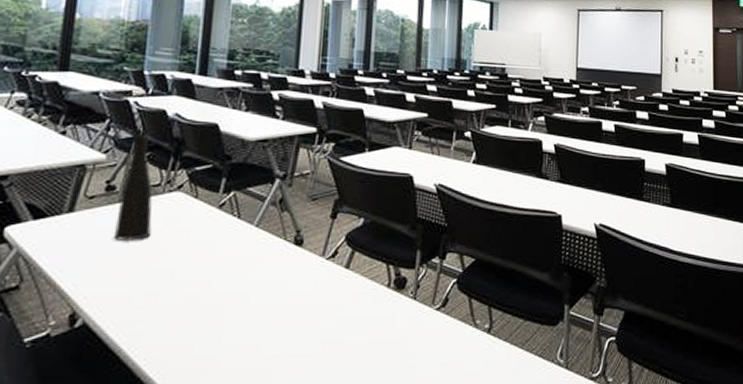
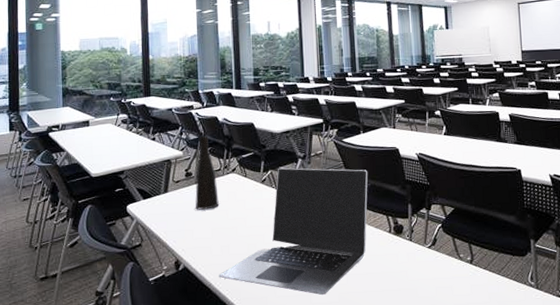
laptop: none [135,189,369,371] -> present [219,167,368,296]

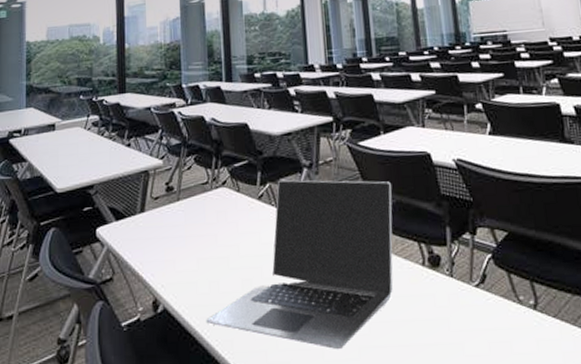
vase: present [195,135,220,211] -> none [178,139,207,235]

